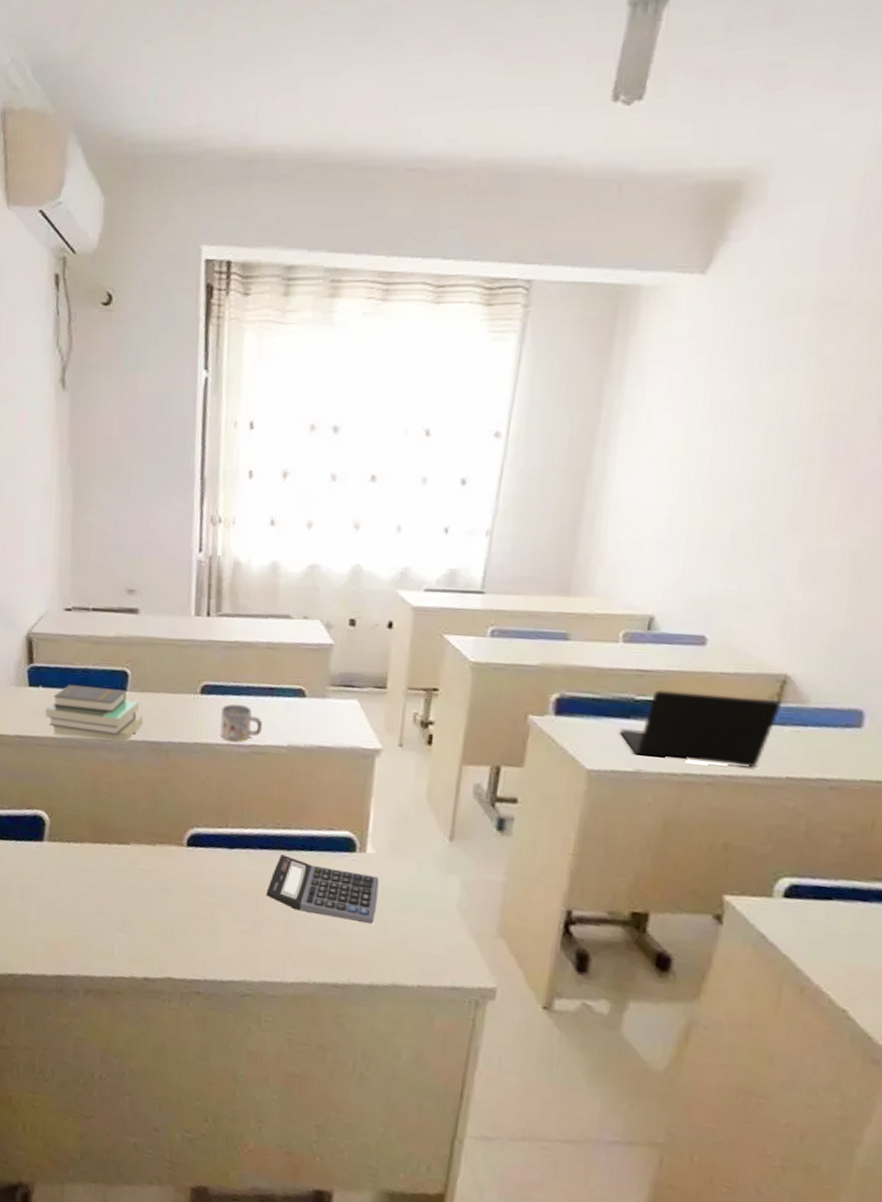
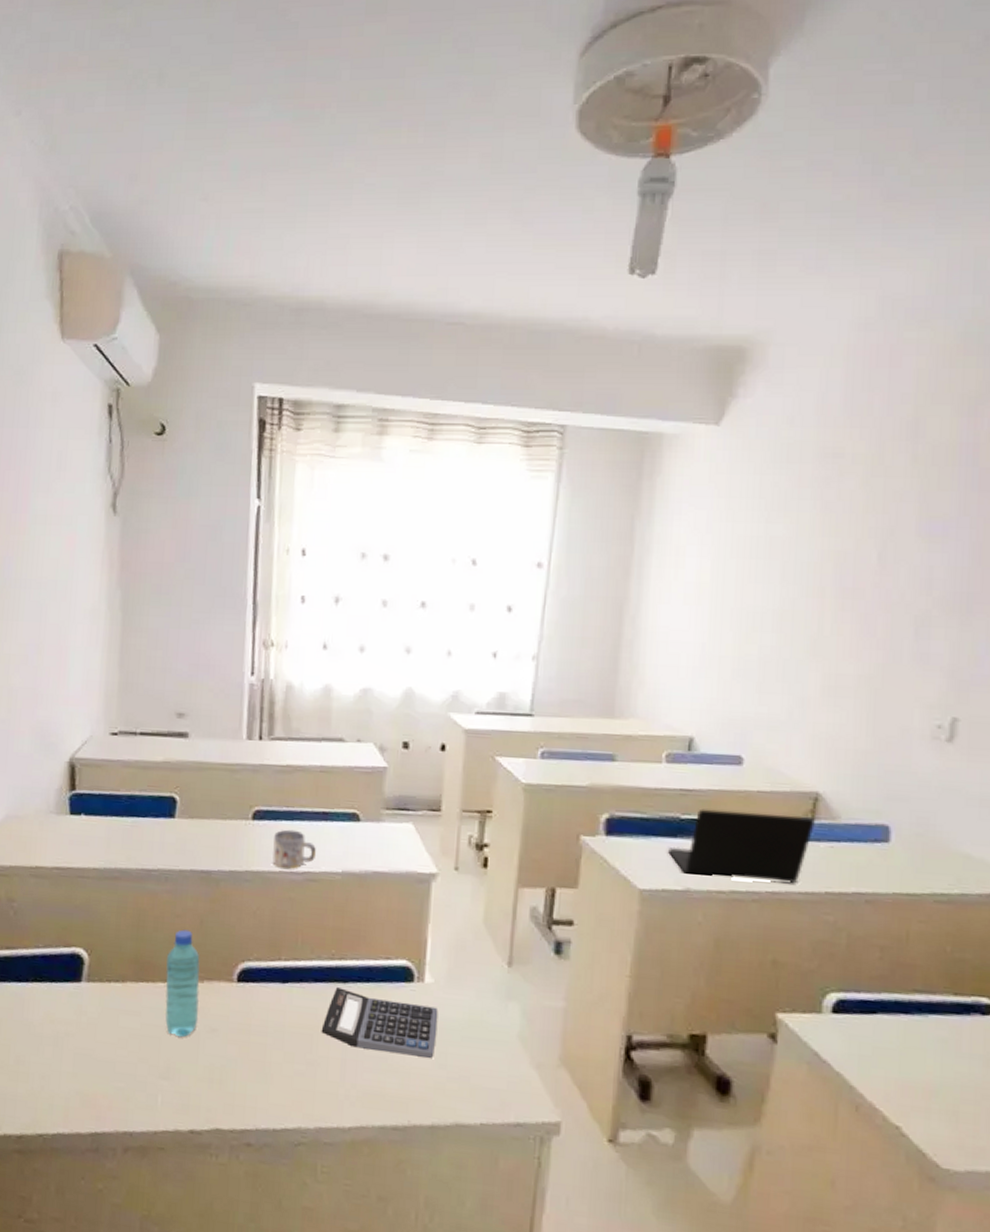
books: present [45,684,143,743] -> none [87,811,192,873]
water bottle: none [120,796,152,895] -> present [164,929,200,1038]

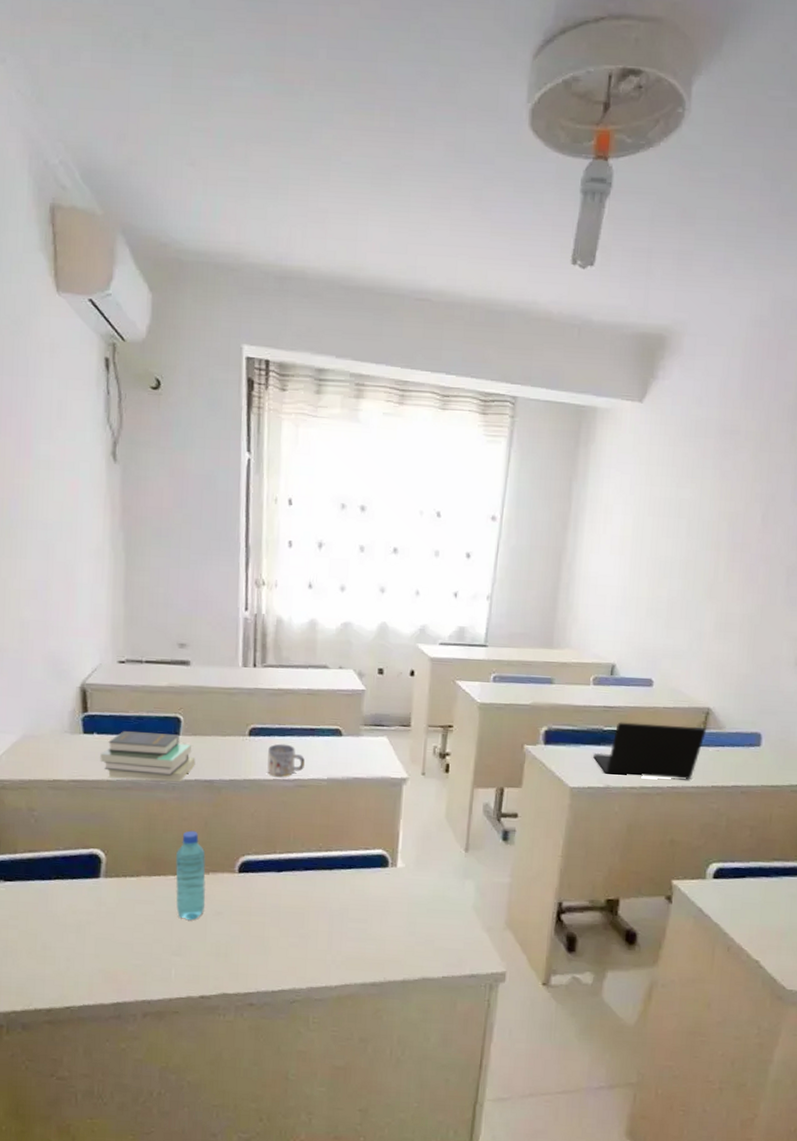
books: none [87,811,192,873] -> present [100,730,195,782]
calculator: present [321,987,438,1058] -> none [311,874,408,927]

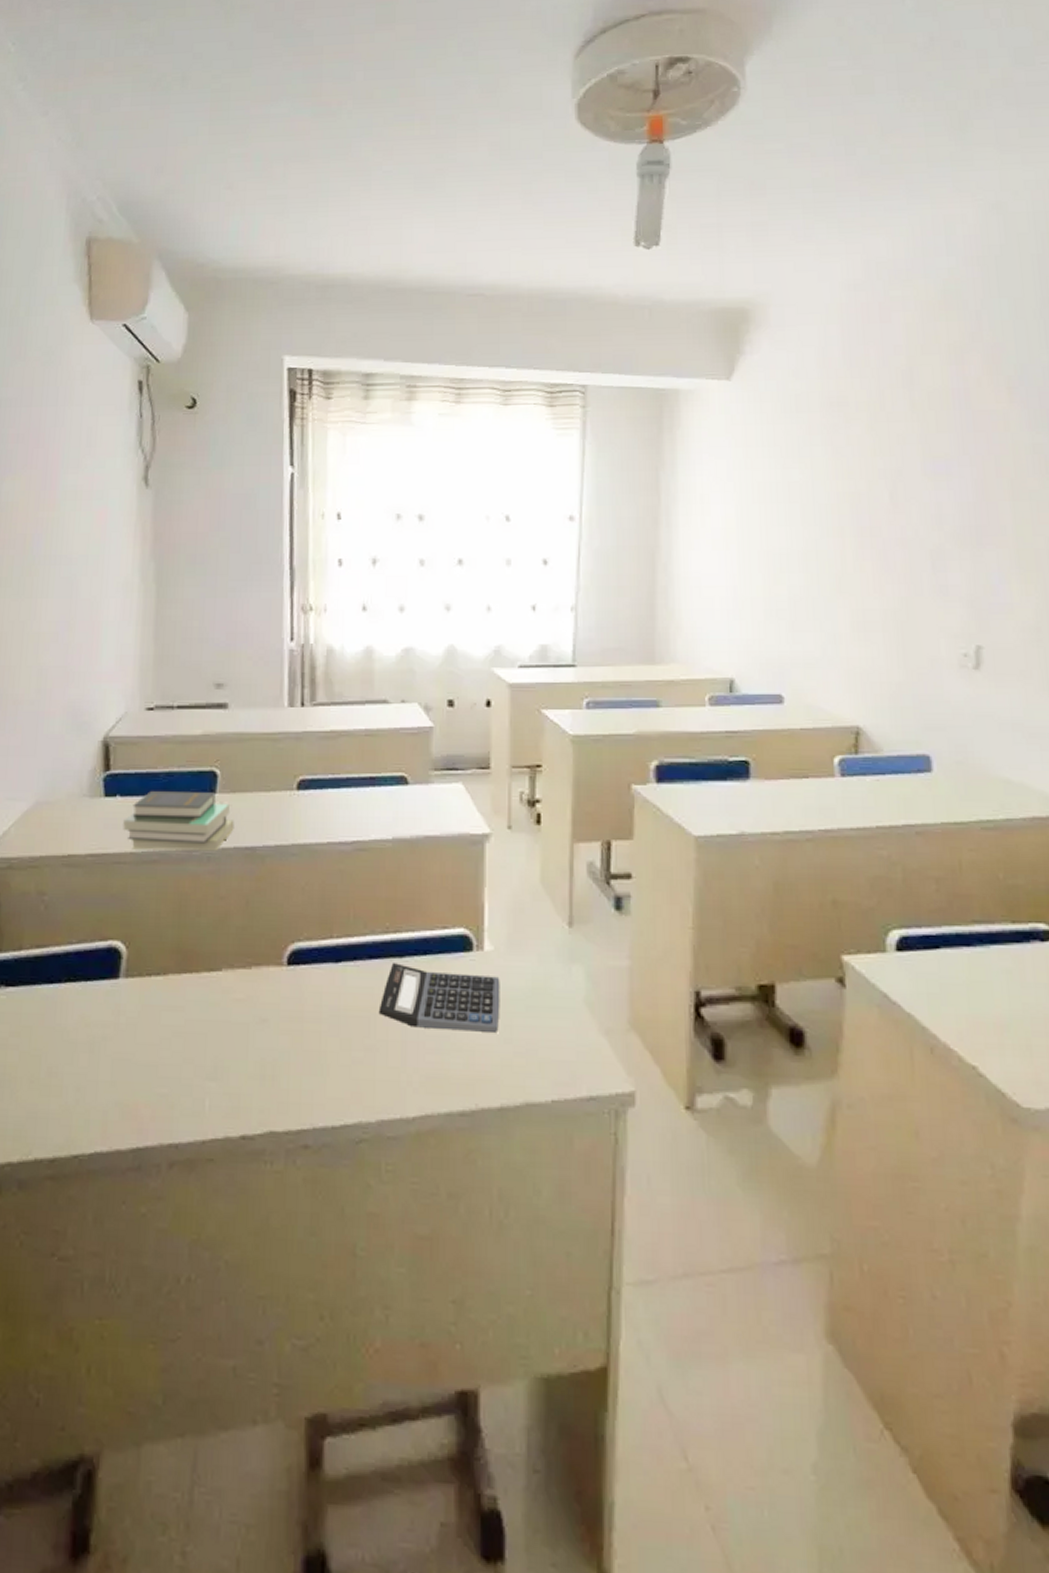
water bottle: present [175,830,206,921] -> none [210,912,248,1032]
mug: present [267,743,306,778] -> none [319,797,366,840]
calculator: none [311,874,408,927] -> present [378,963,500,1032]
laptop: present [593,722,706,780] -> none [720,750,859,820]

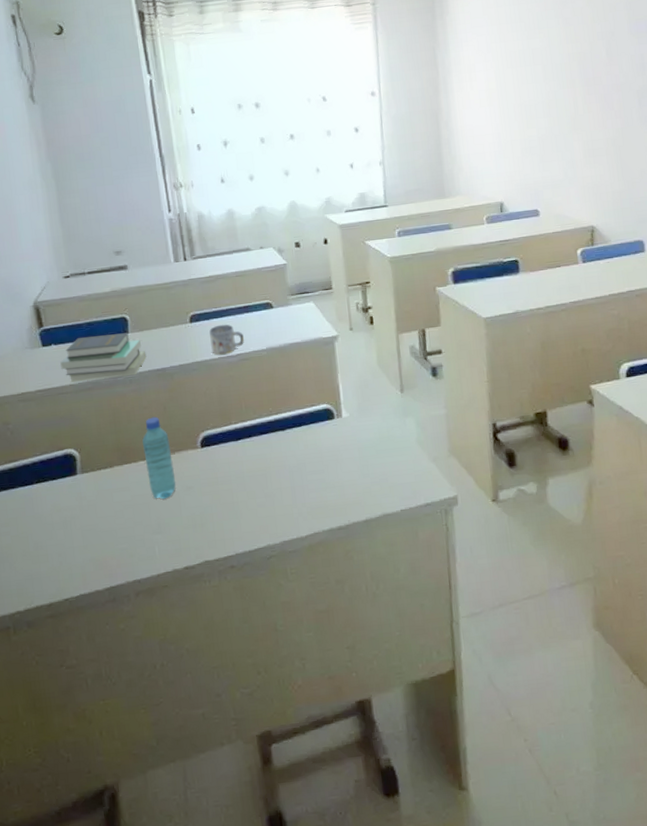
water bottle: none [210,912,248,1032] -> present [142,416,176,499]
mug: none [319,797,366,840] -> present [209,324,245,356]
calculator: present [378,963,500,1032] -> none [272,433,359,477]

